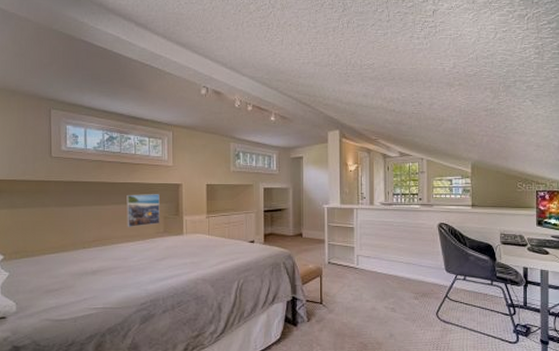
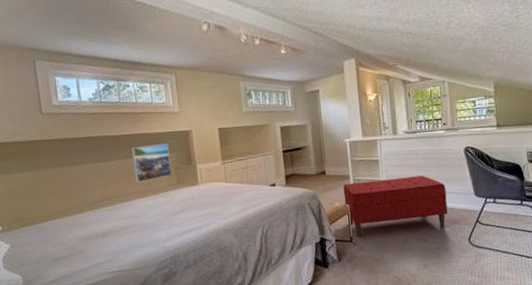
bench: none [318,246,417,301] -> present [343,175,448,238]

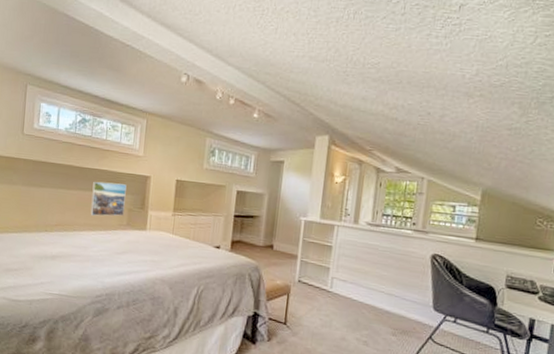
bench: present [343,175,448,238] -> none [286,262,401,335]

